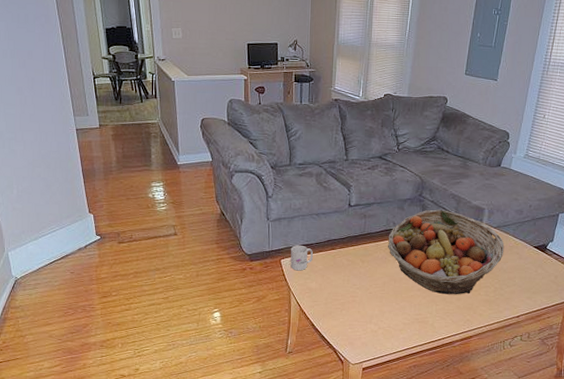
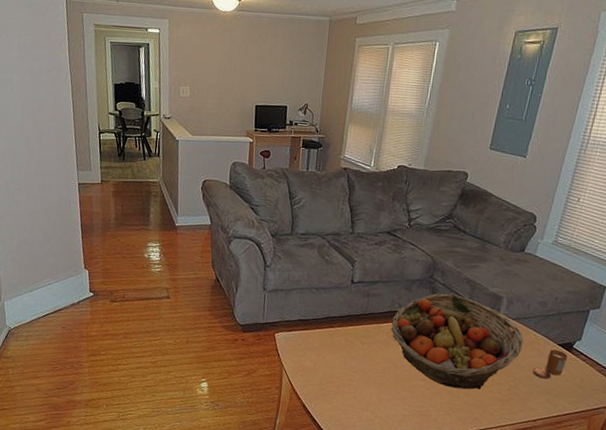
mug: present [290,244,313,271] -> none [284,319,310,347]
candle: none [514,252,543,279] -> present [533,349,568,379]

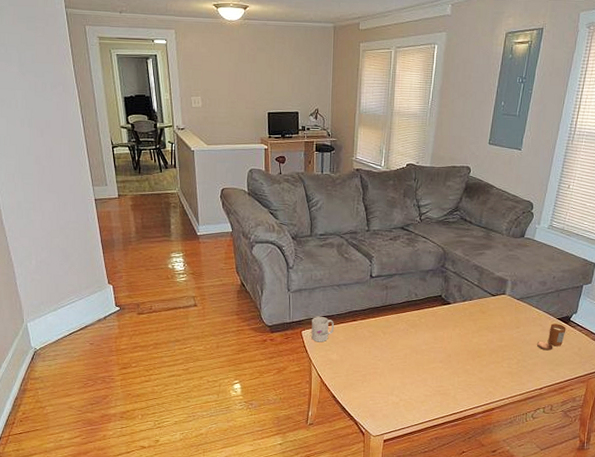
mug: none [284,319,310,347] -> present [311,316,334,343]
fruit basket: present [391,293,524,390] -> none [410,280,528,367]

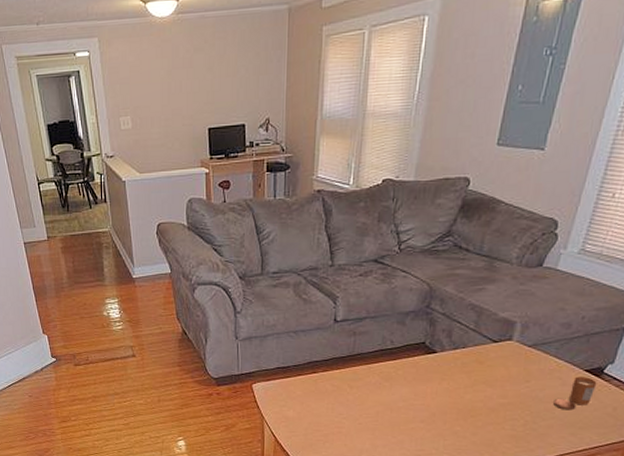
mug: present [311,316,334,343] -> none [263,367,290,397]

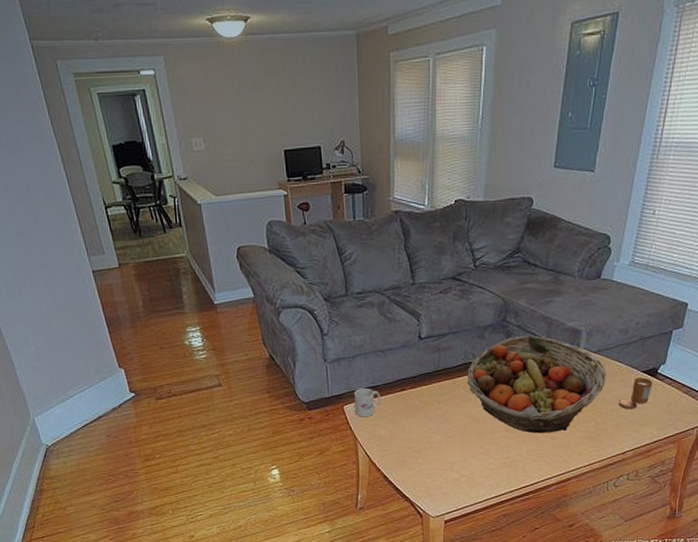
mug: none [263,367,290,397] -> present [354,387,380,418]
fruit basket: none [383,324,542,429] -> present [467,335,607,434]

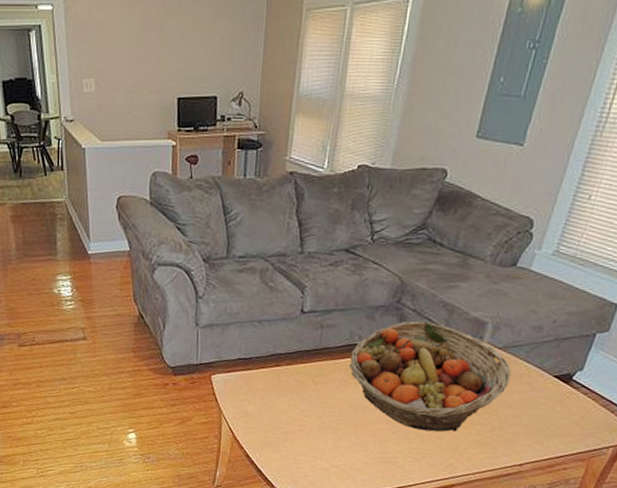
mug: present [354,387,380,418] -> none [223,358,252,391]
candle: present [618,377,653,409] -> none [521,382,566,417]

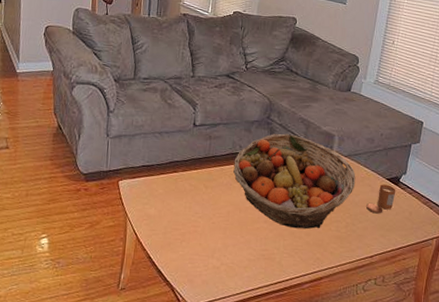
candle: none [521,382,566,417] -> present [366,184,396,214]

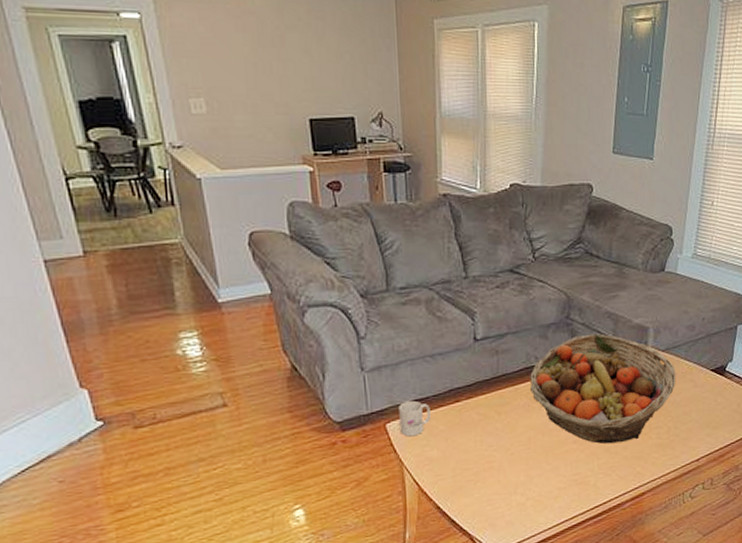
mug: none [128,165,154,195] -> present [399,400,431,437]
candle: present [366,184,396,214] -> none [690,376,722,412]

